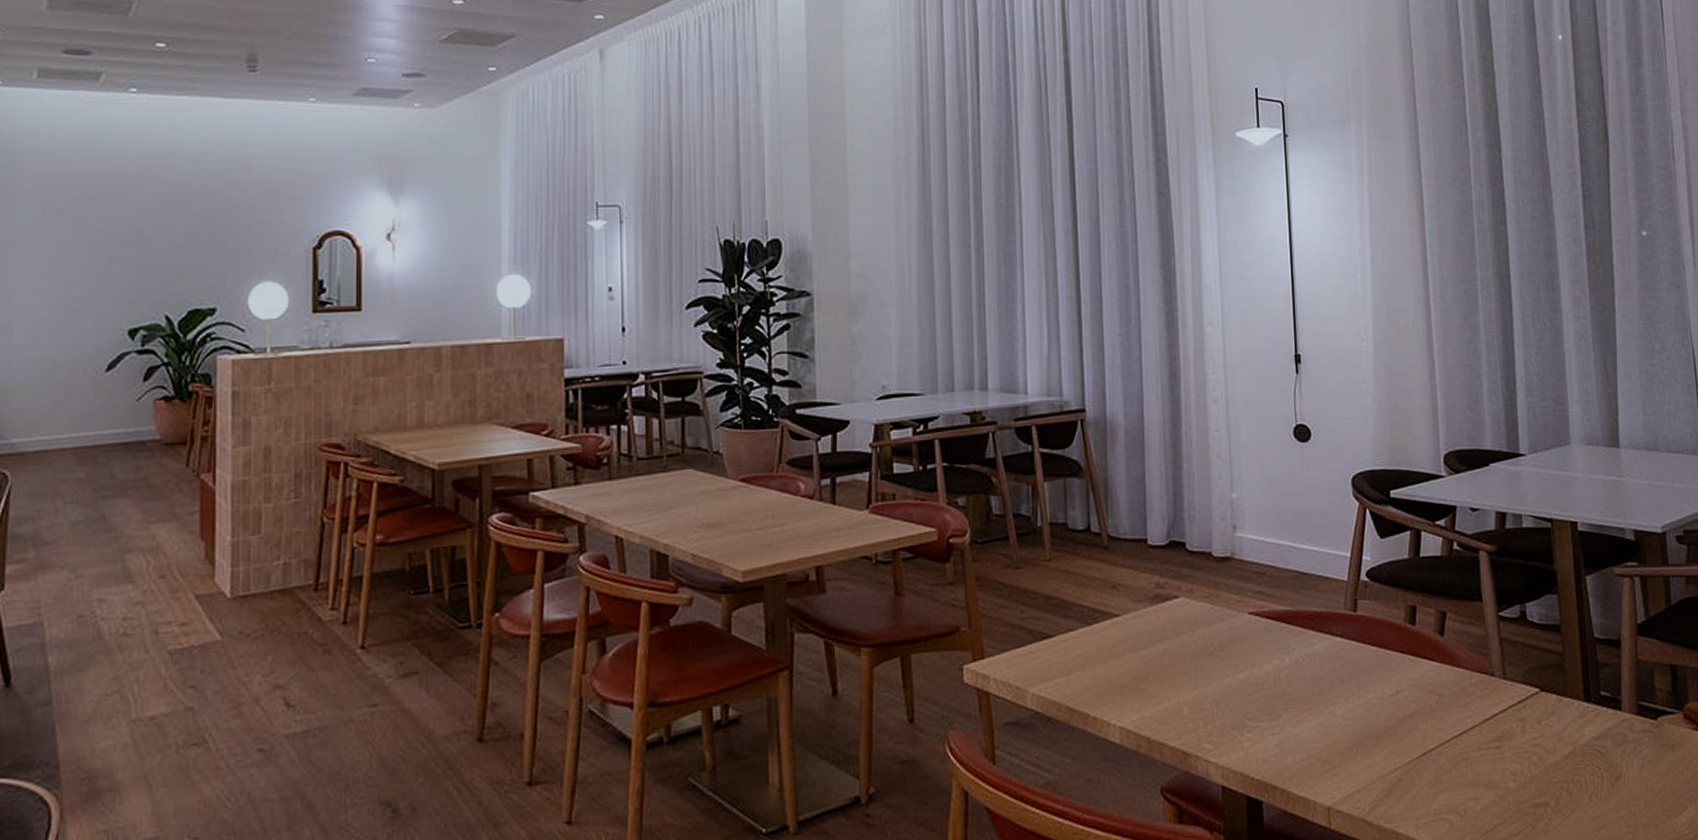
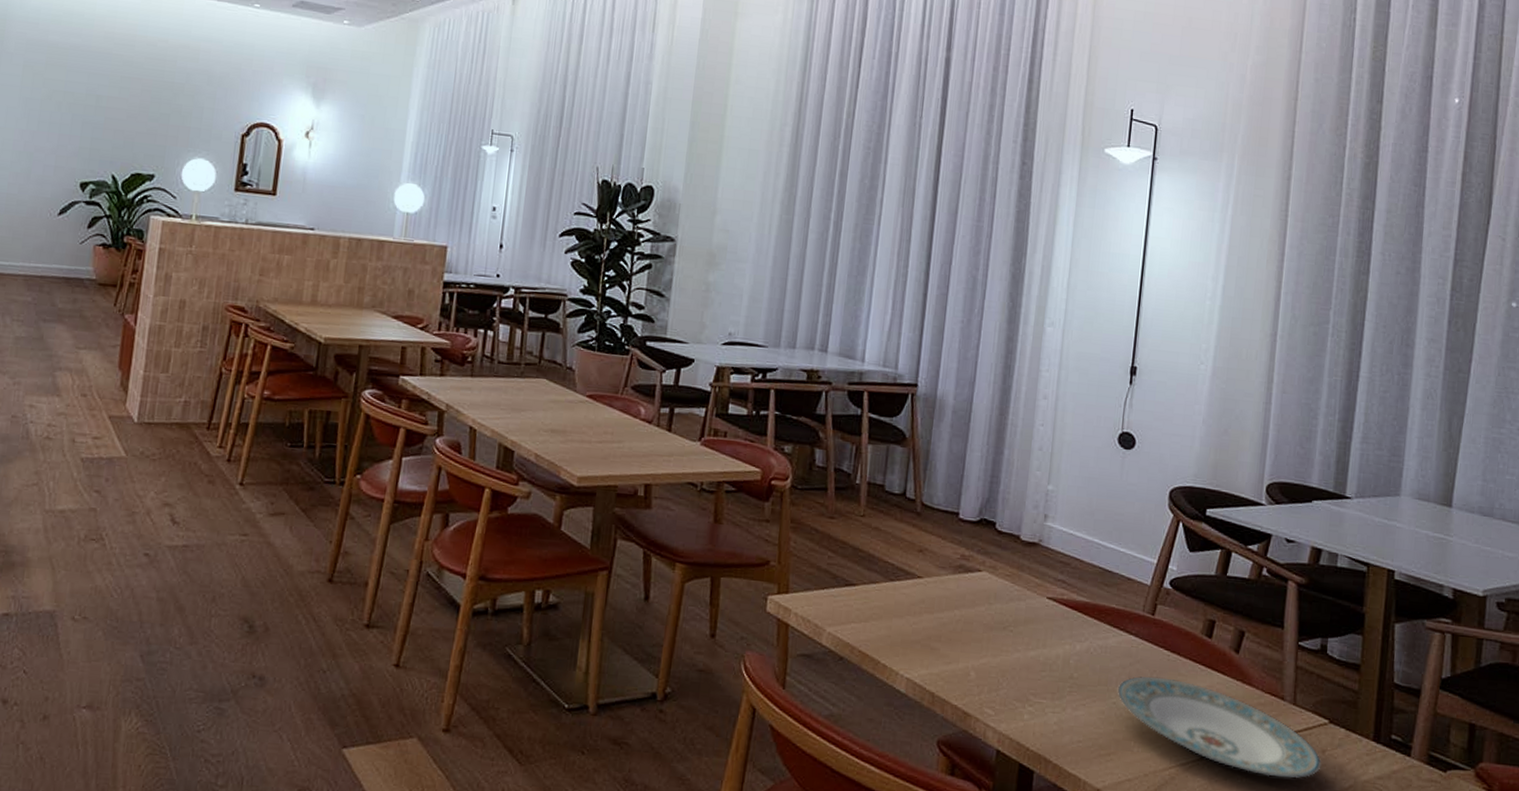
plate: none [1332,675,1540,759] -> present [1117,676,1322,778]

